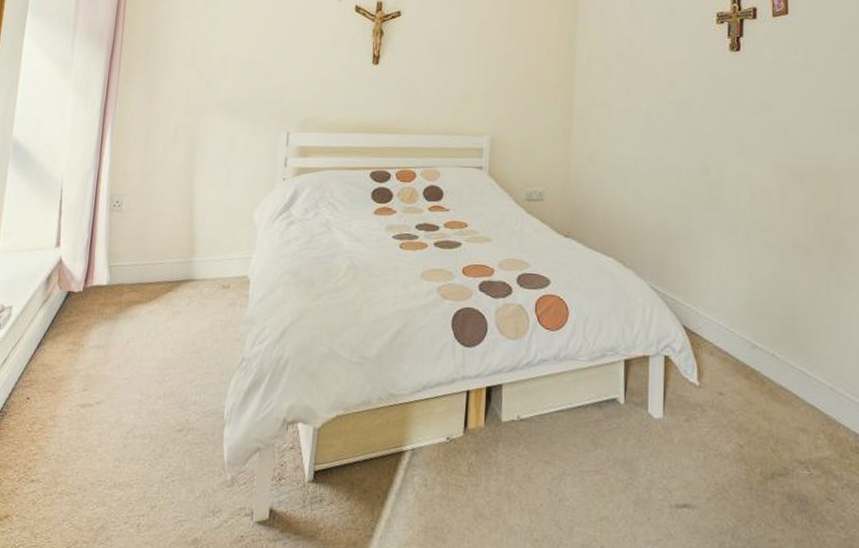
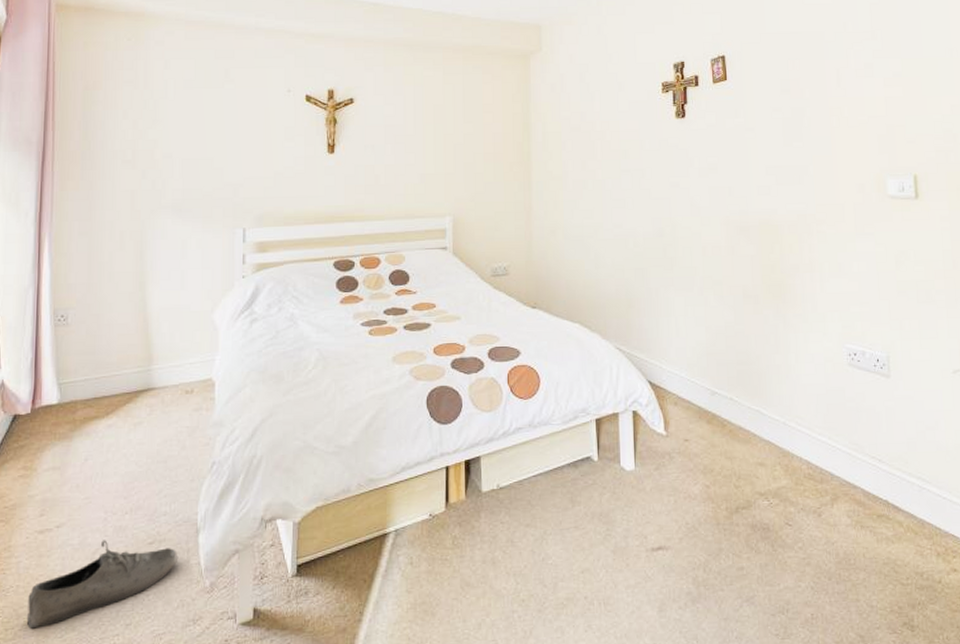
shoe: none [63,421,204,498] -> present [26,540,179,629]

